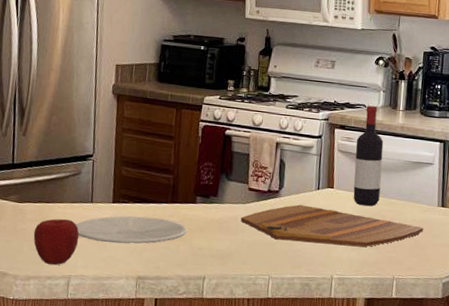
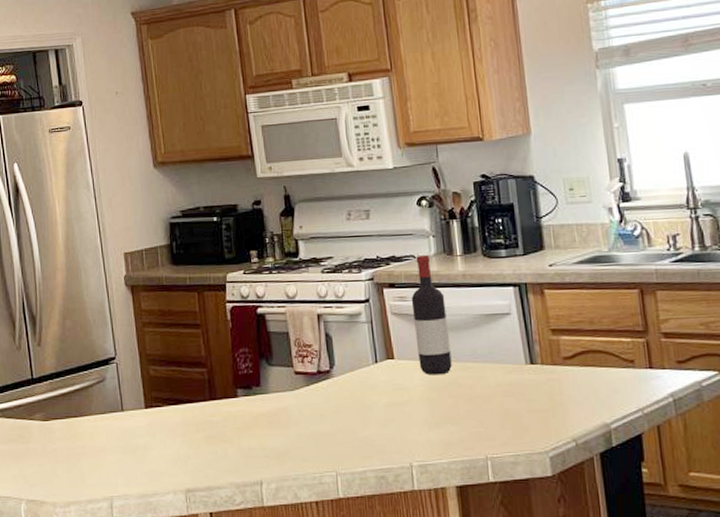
apple: present [33,219,80,265] -> none [65,433,115,487]
plate: present [76,216,188,244] -> none [109,419,233,455]
cutting board: present [240,204,423,247] -> none [291,383,513,428]

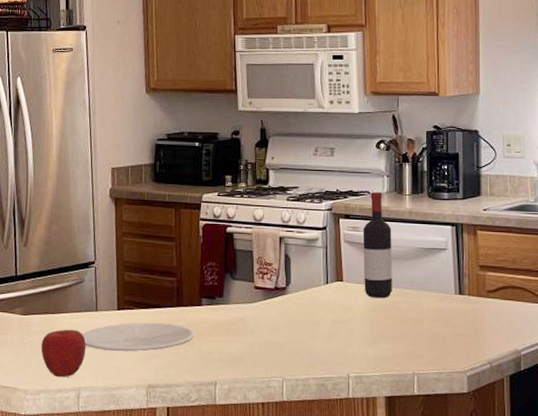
apple: none [65,433,115,487] -> present [41,329,87,378]
plate: none [109,419,233,455] -> present [82,322,195,352]

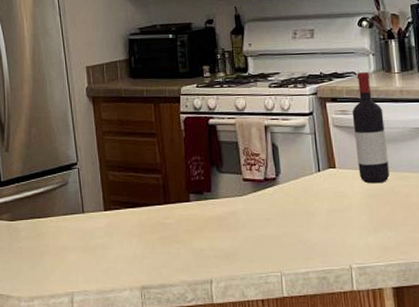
apple: present [41,329,87,378] -> none [30,233,76,283]
plate: present [82,322,195,352] -> none [71,221,186,254]

